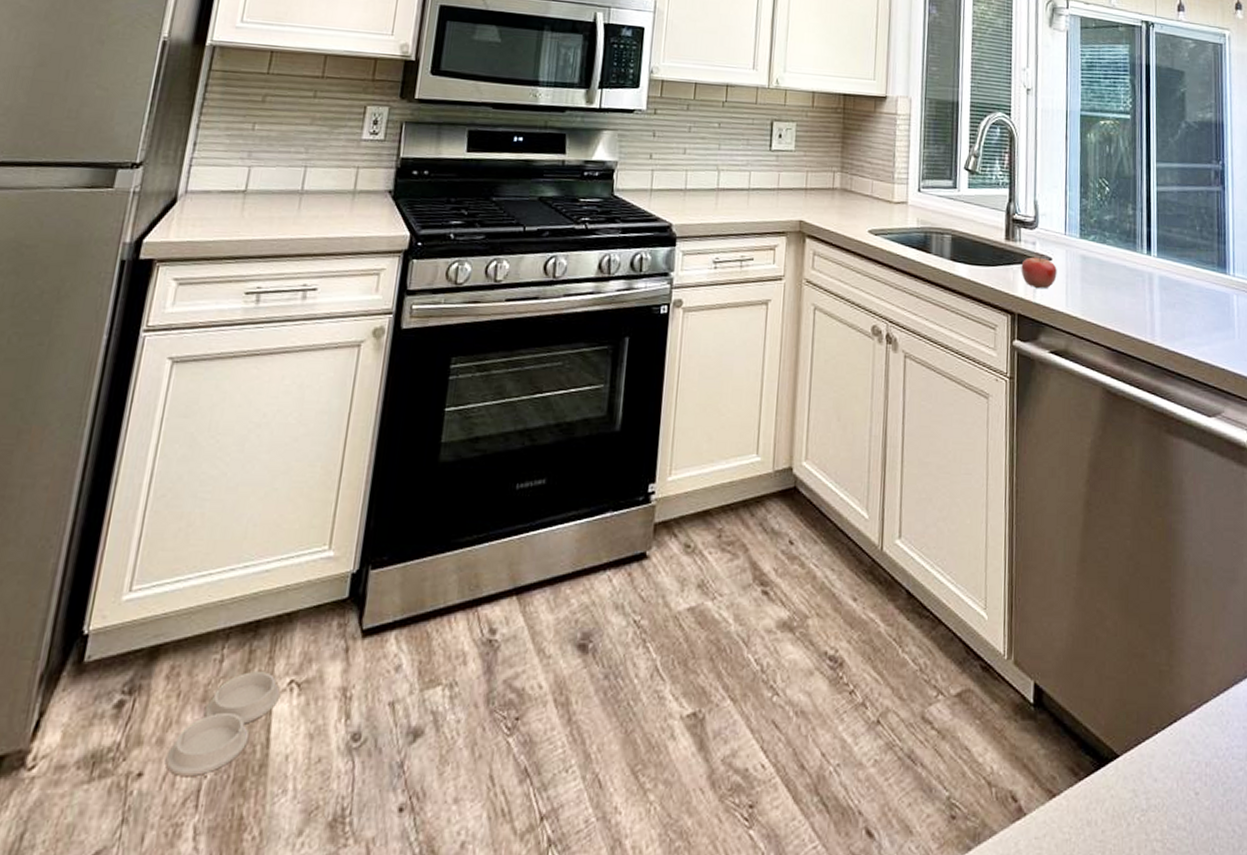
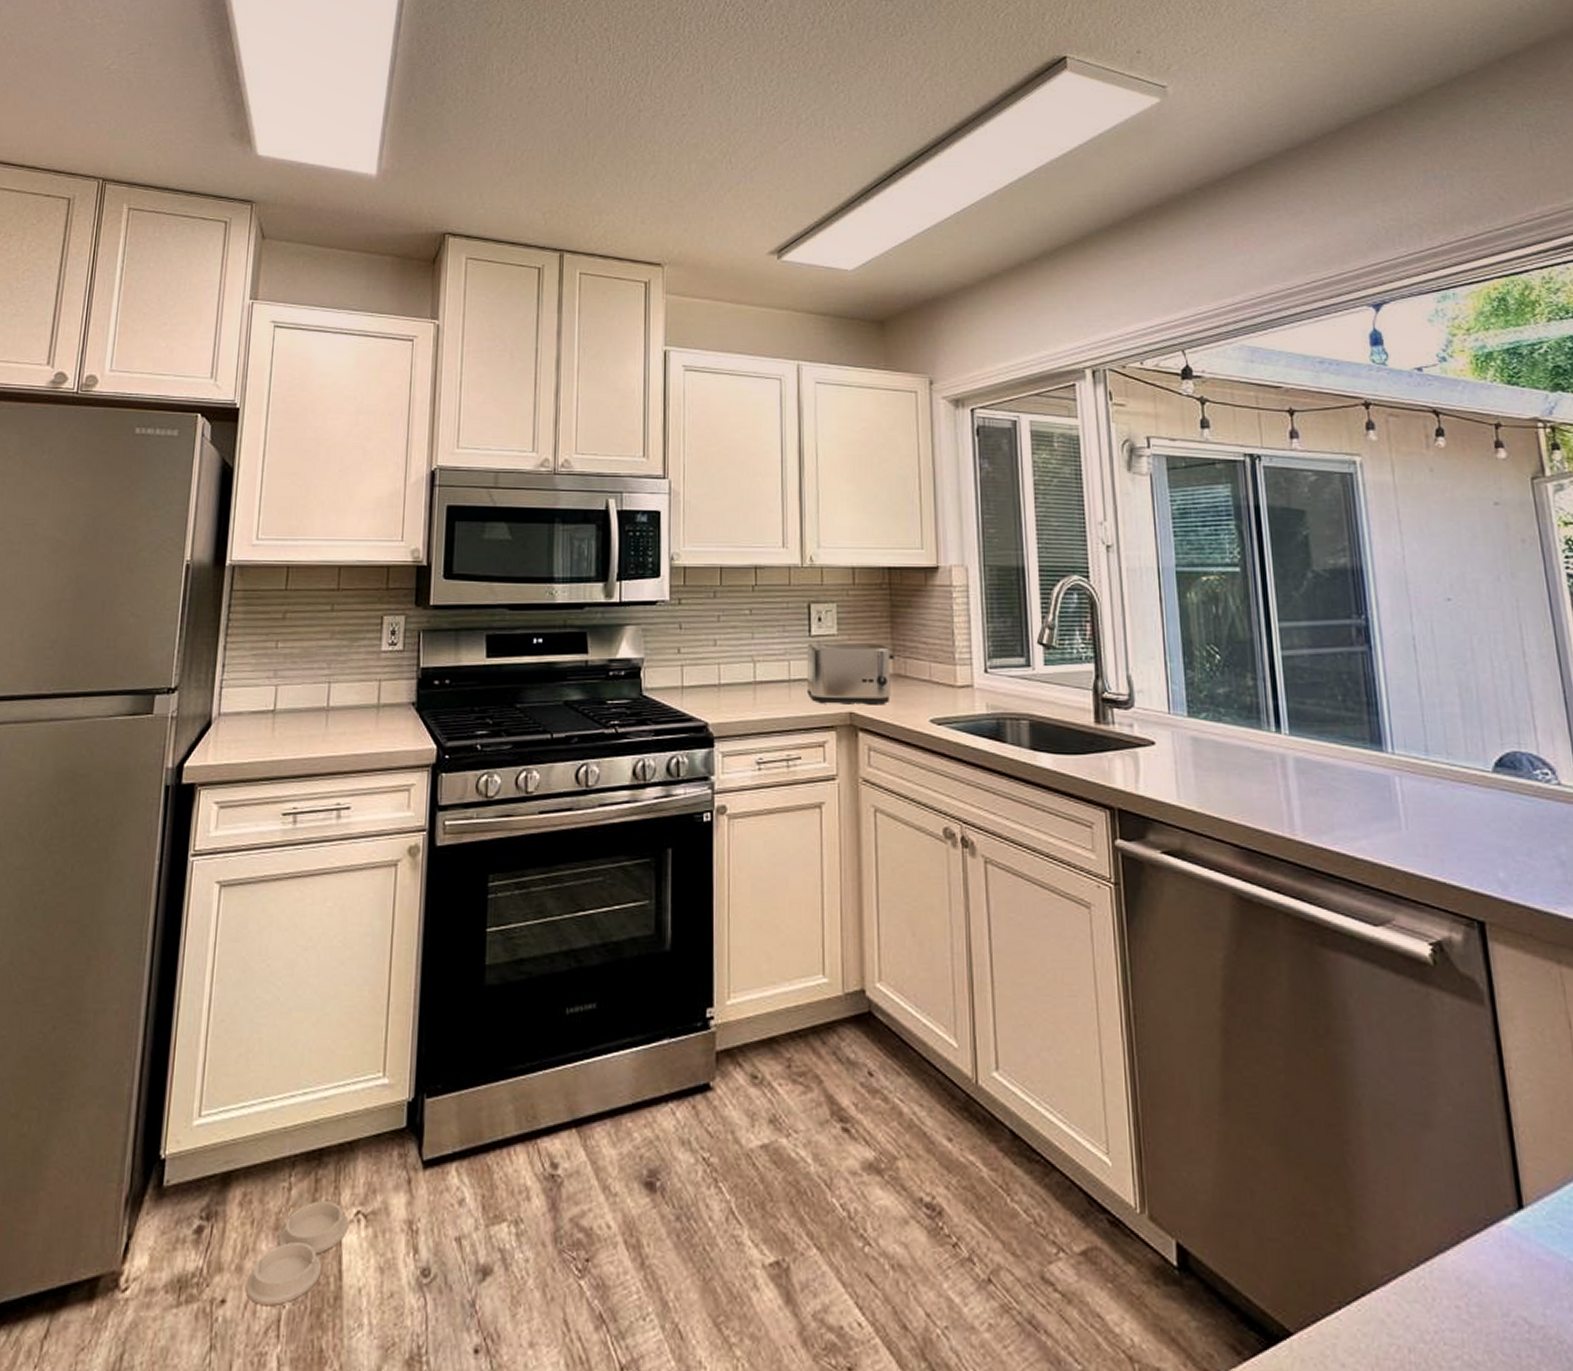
toaster: none [764,156,843,216] -> present [807,642,895,705]
fruit: present [1021,254,1057,288] -> none [1117,738,1163,777]

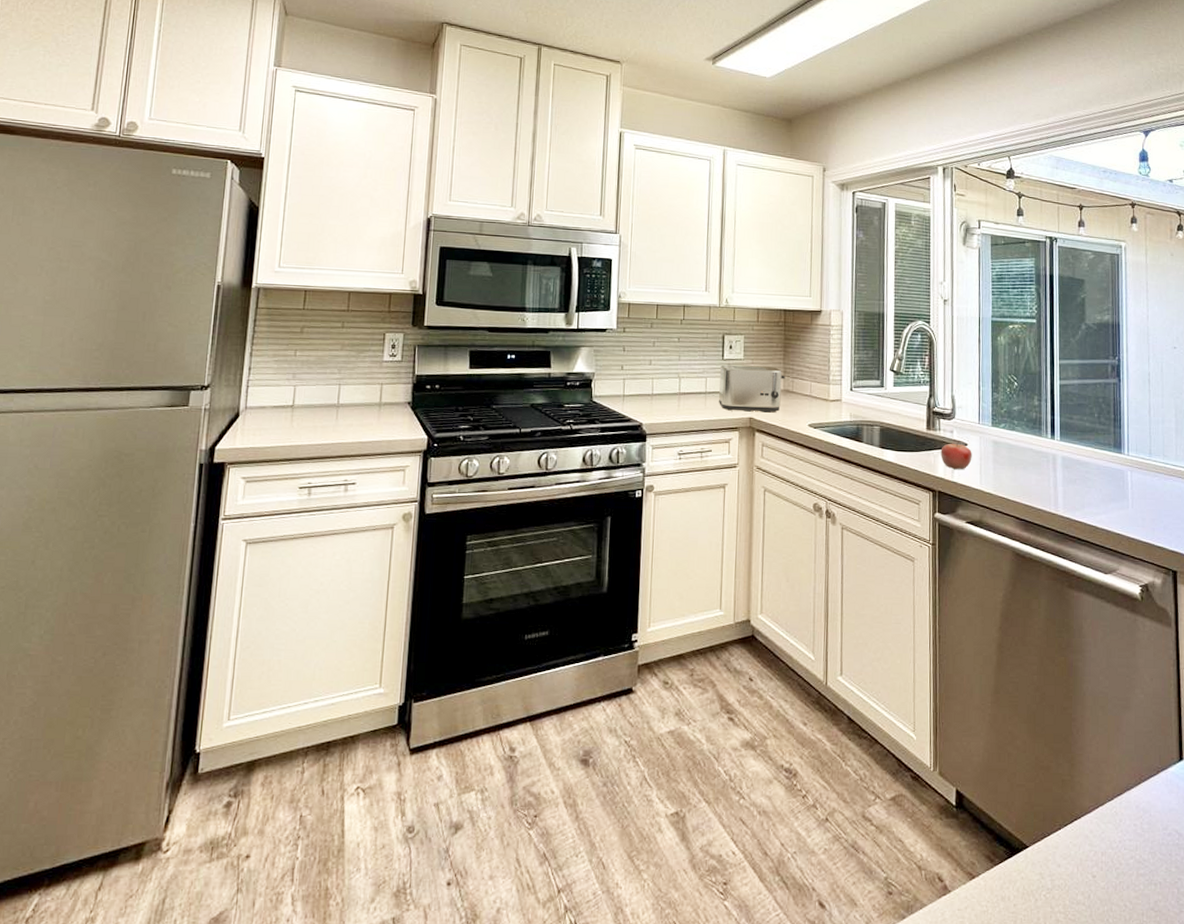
pet bowl: present [245,1201,349,1305] -> none [266,780,350,858]
fruit: none [1117,738,1163,777] -> present [940,441,972,469]

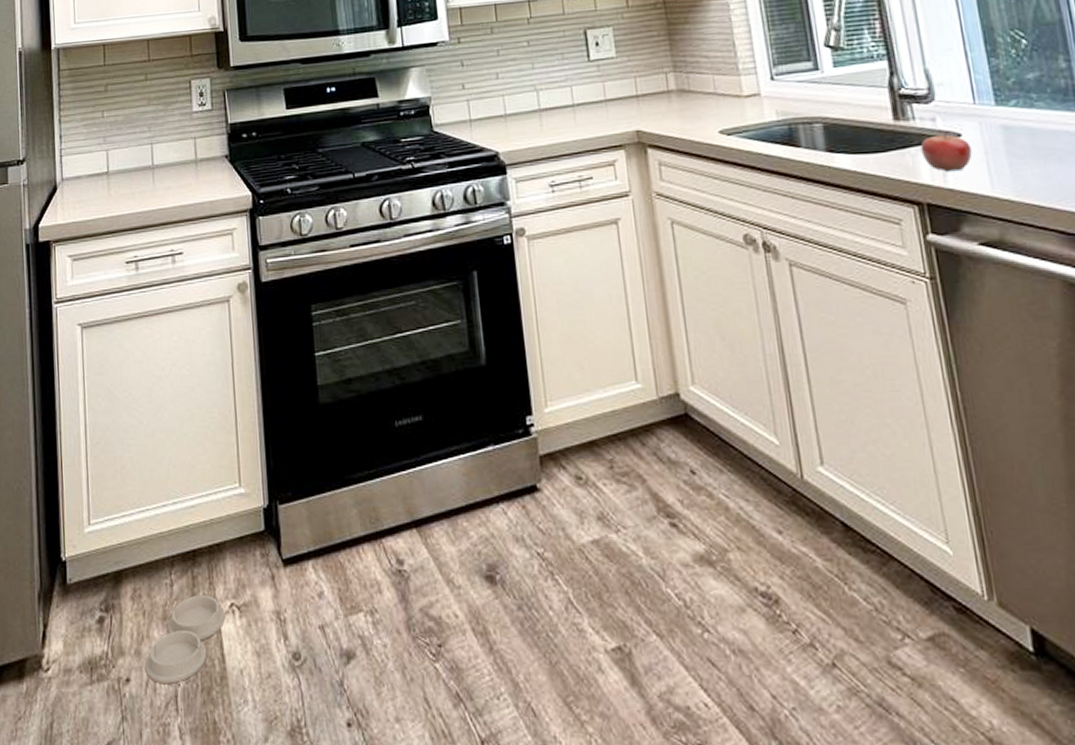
pet bowl: none [266,780,350,858] -> present [144,595,225,684]
toaster: present [719,364,785,413] -> none [587,62,677,125]

